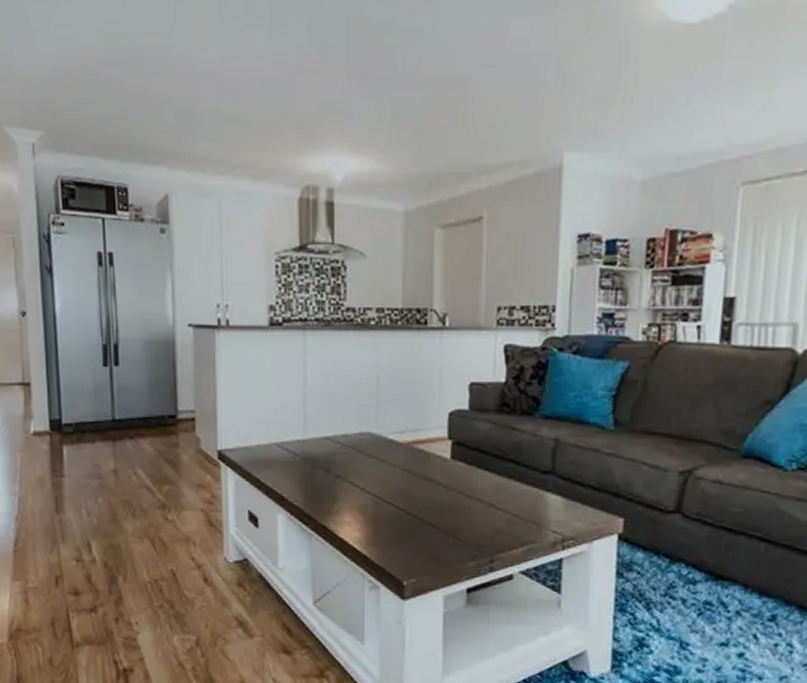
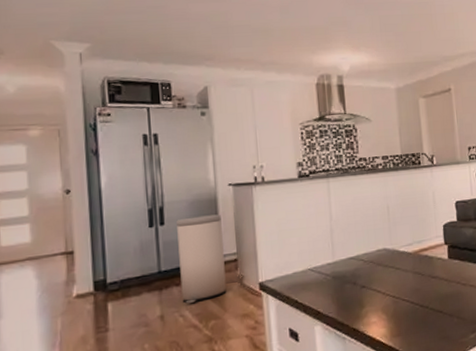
pedal bin: none [131,360,182,461] -> present [176,214,227,304]

